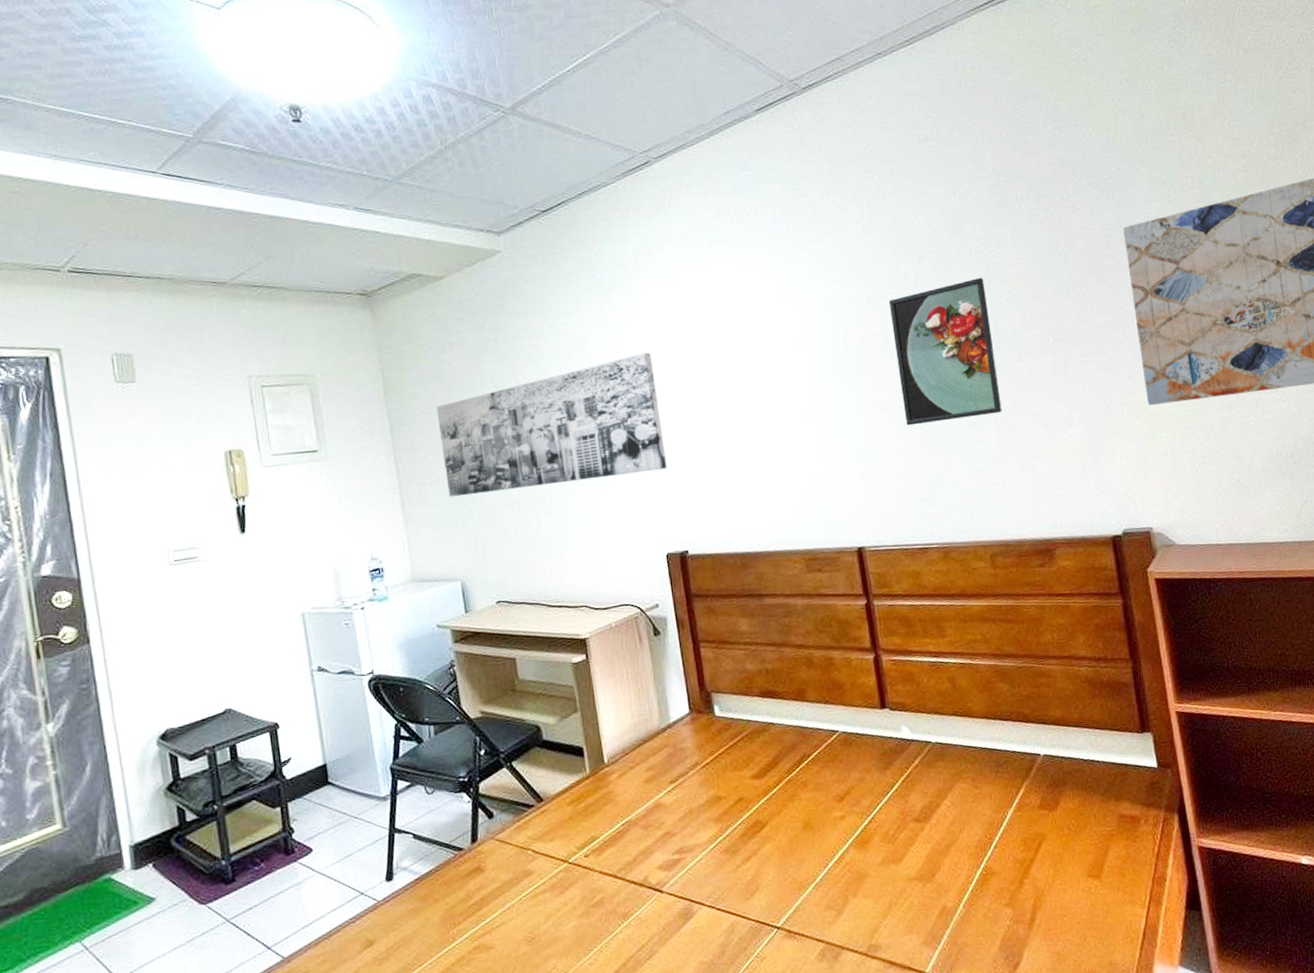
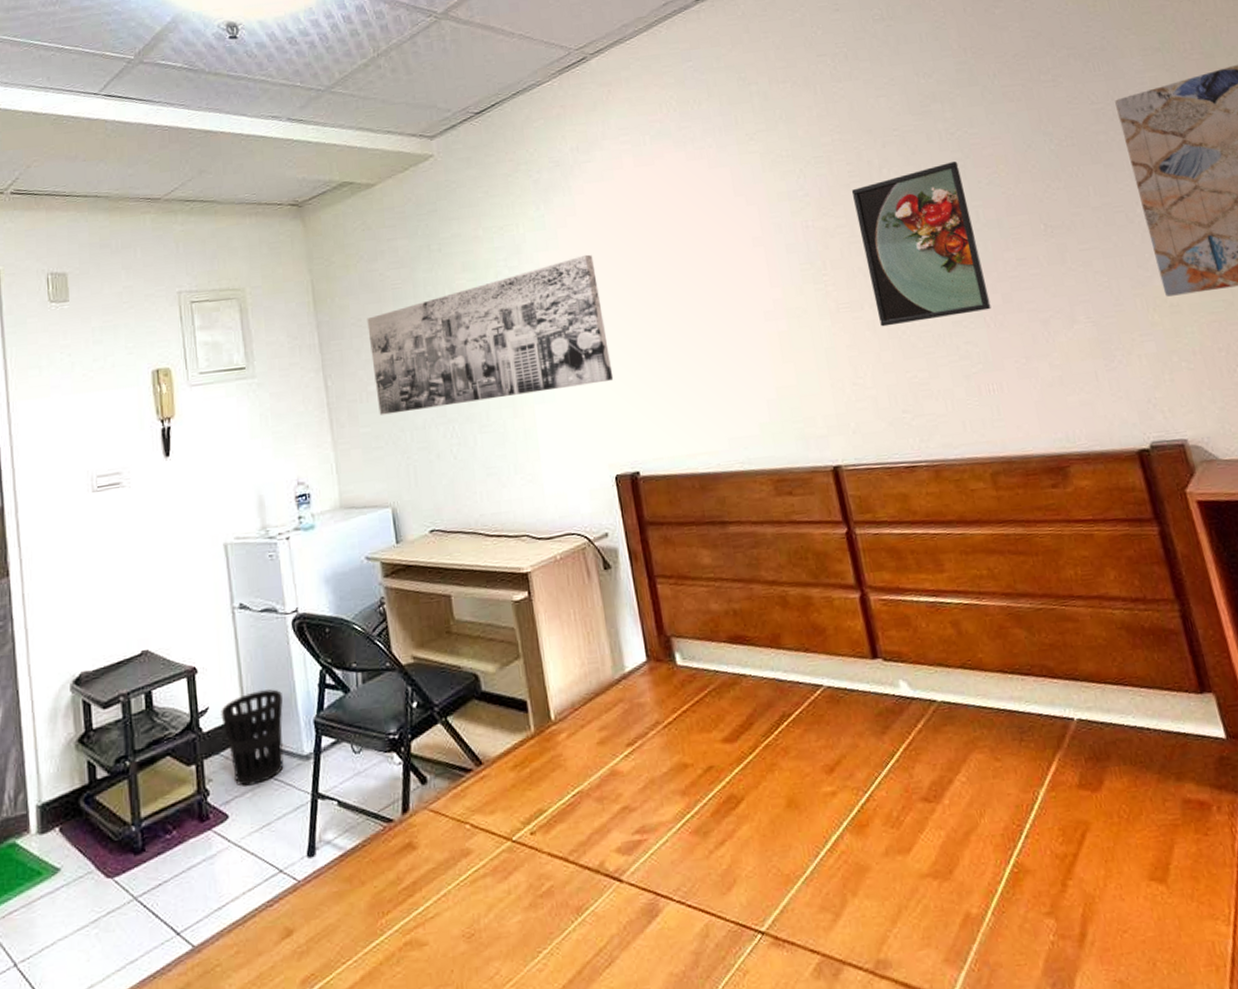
wastebasket: none [303,741,363,825] -> present [221,689,284,787]

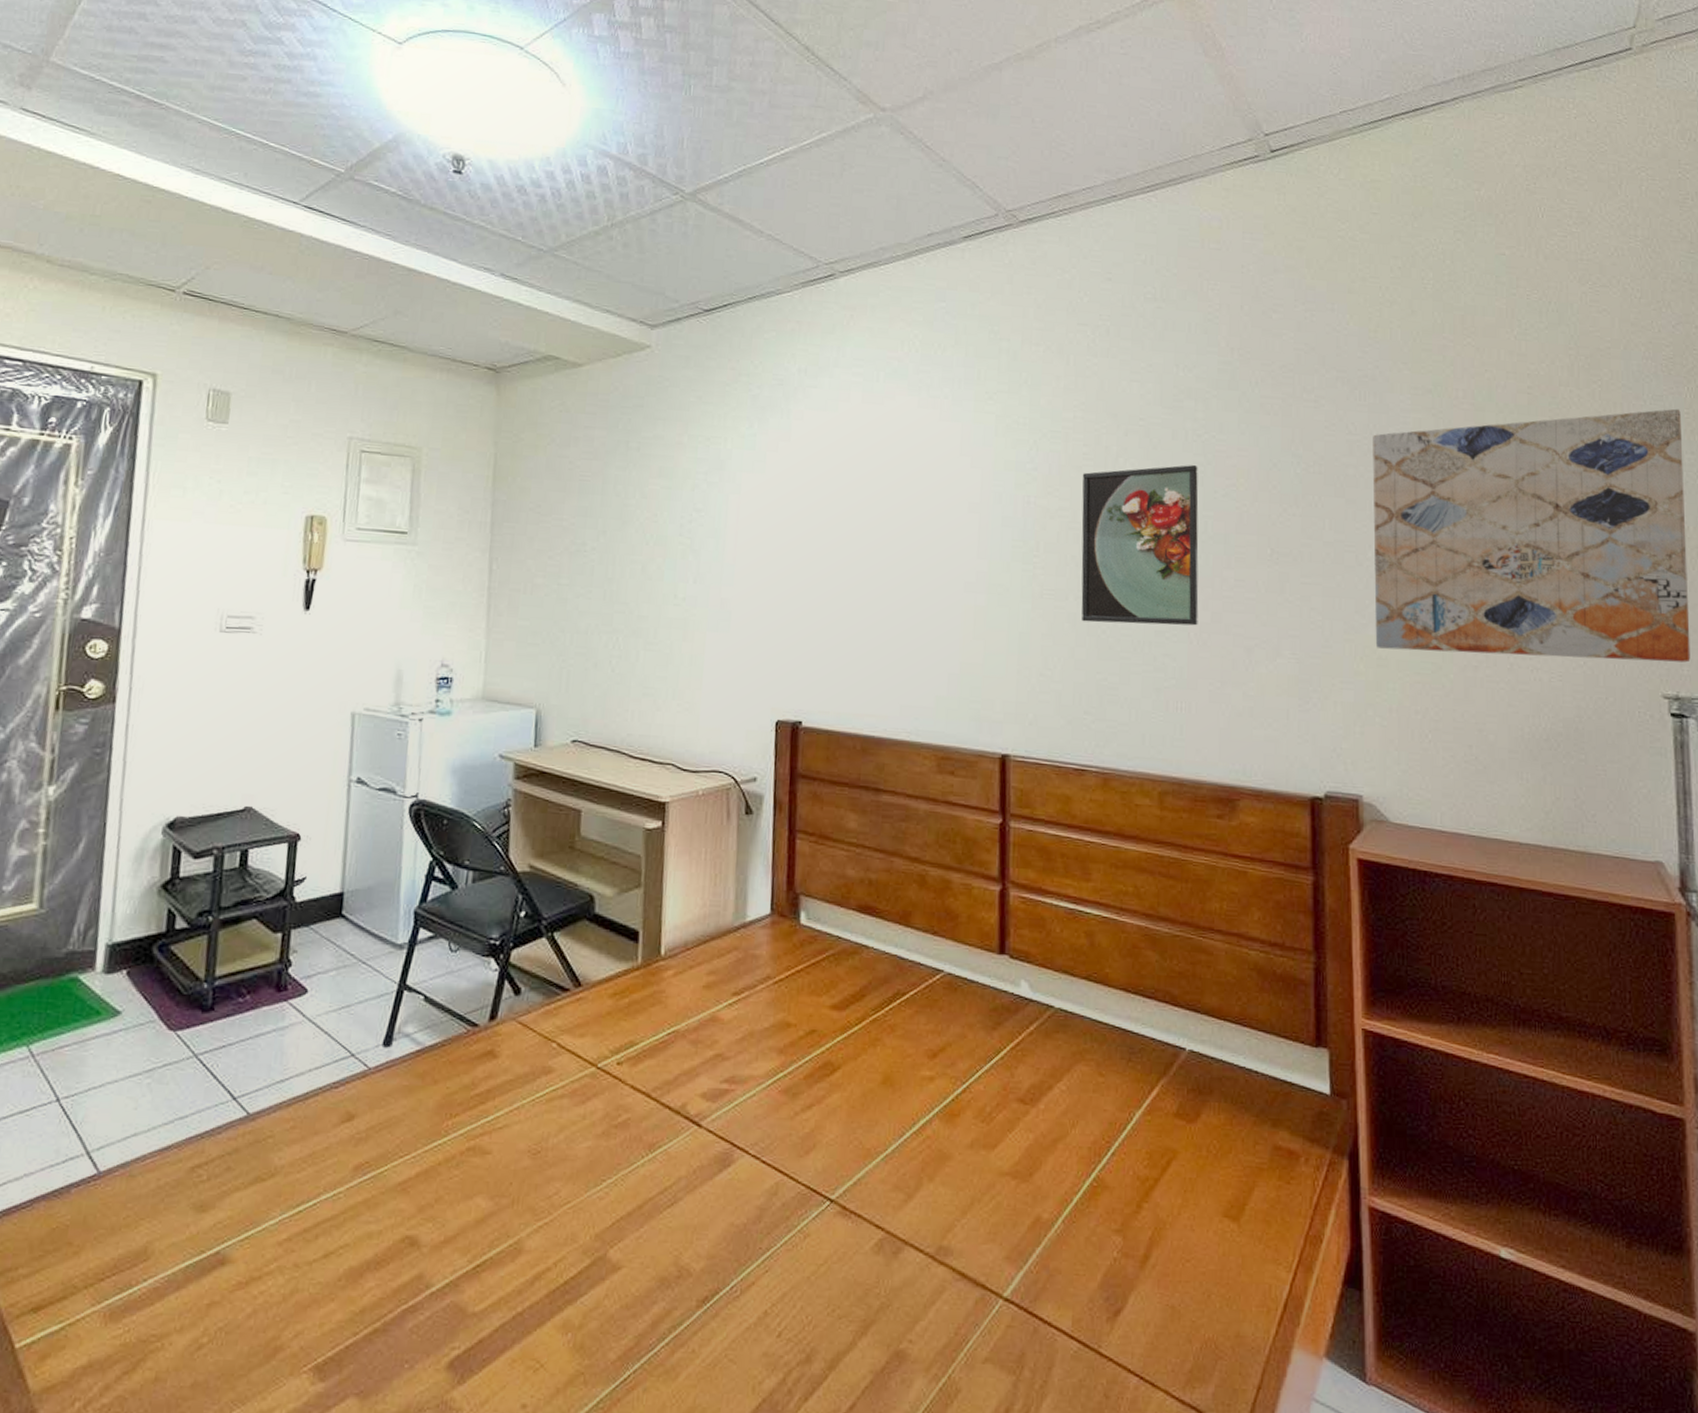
wastebasket: present [221,689,284,787] -> none [317,869,386,966]
wall art: present [367,254,614,415] -> none [541,485,799,622]

